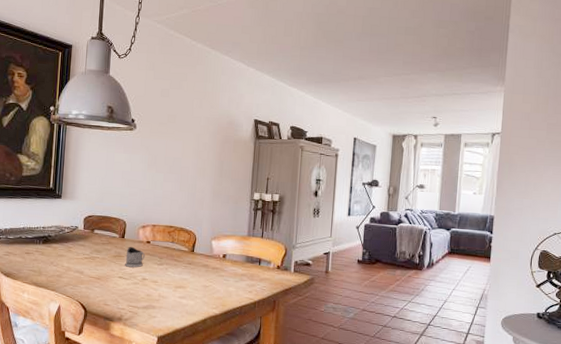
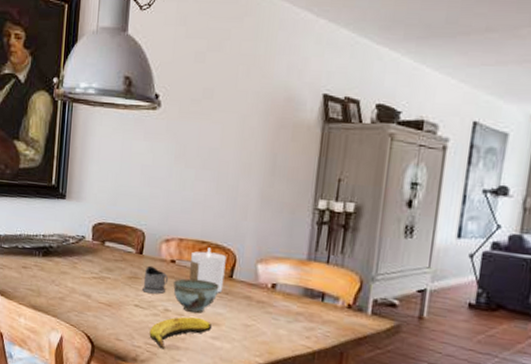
banana: none [131,283,180,309] -> present [149,316,213,350]
bowl: none [148,254,184,280] -> present [172,278,219,313]
candle: none [161,230,189,264] -> present [189,247,226,293]

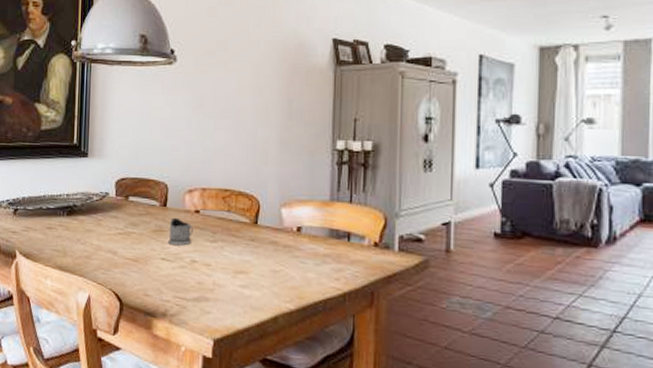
banana: present [149,316,213,350] -> none [177,266,241,302]
bowl: present [172,278,219,313] -> none [198,227,245,262]
candle: present [189,247,226,293] -> none [214,195,250,240]

